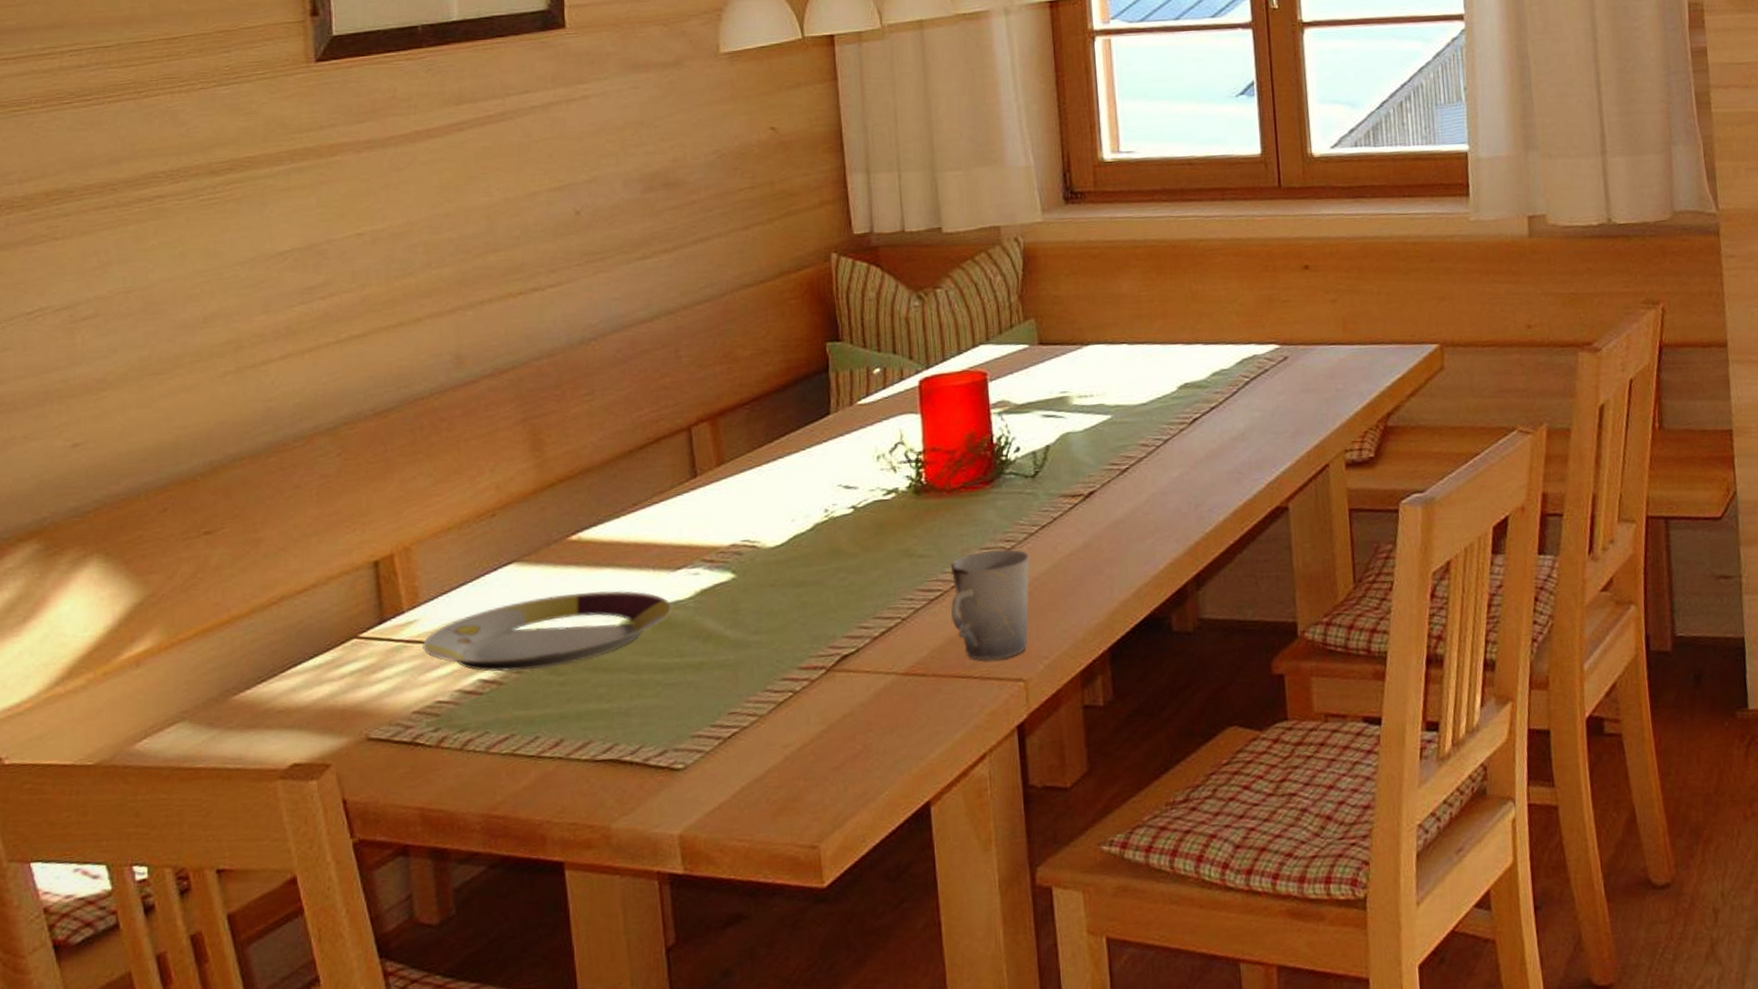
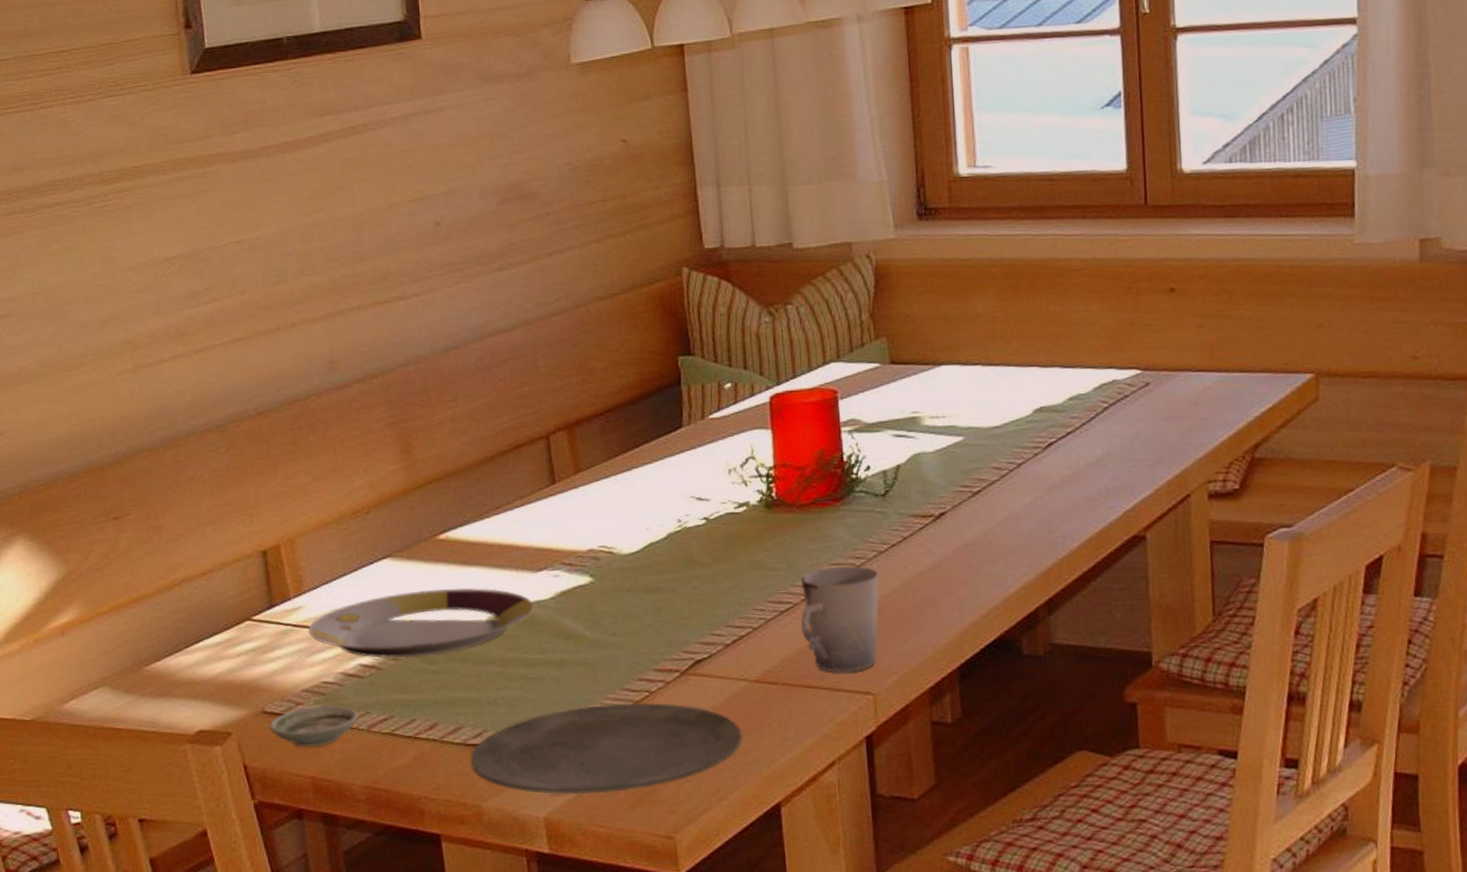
saucer: none [373,726,477,776] -> present [269,704,360,748]
plate: none [599,703,891,809] -> present [470,702,742,795]

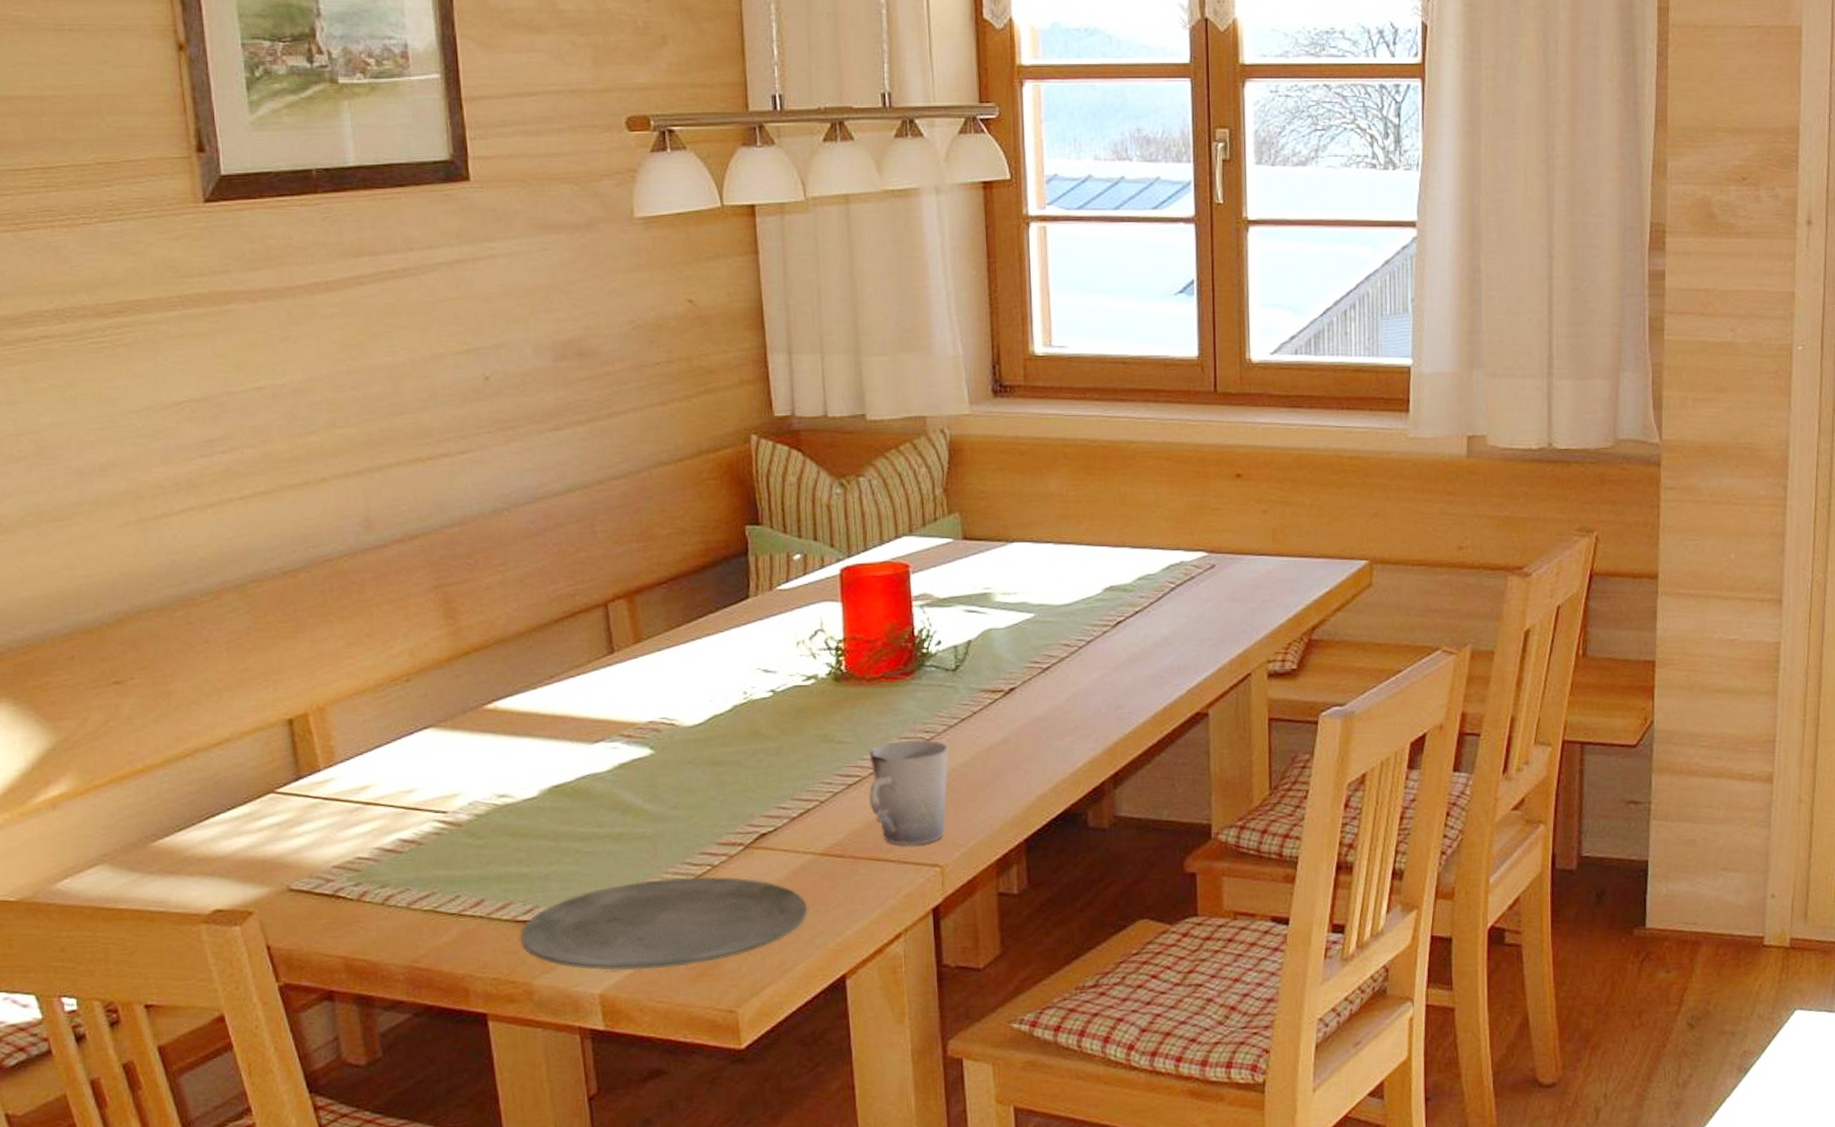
saucer: present [269,704,360,748] -> none [295,881,398,927]
plate: present [308,587,535,659] -> none [340,759,591,833]

